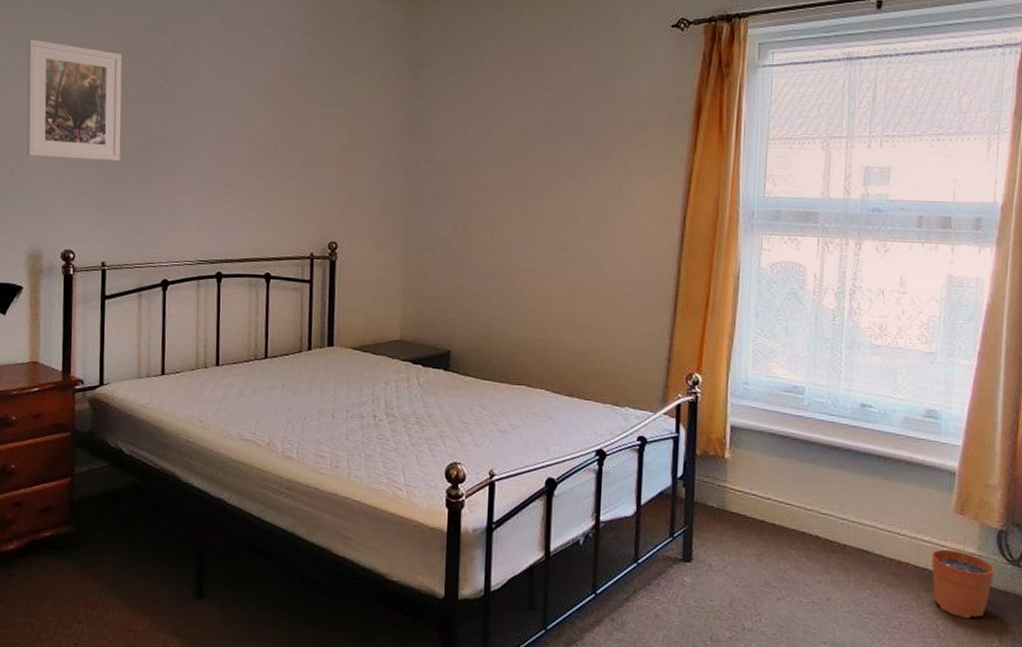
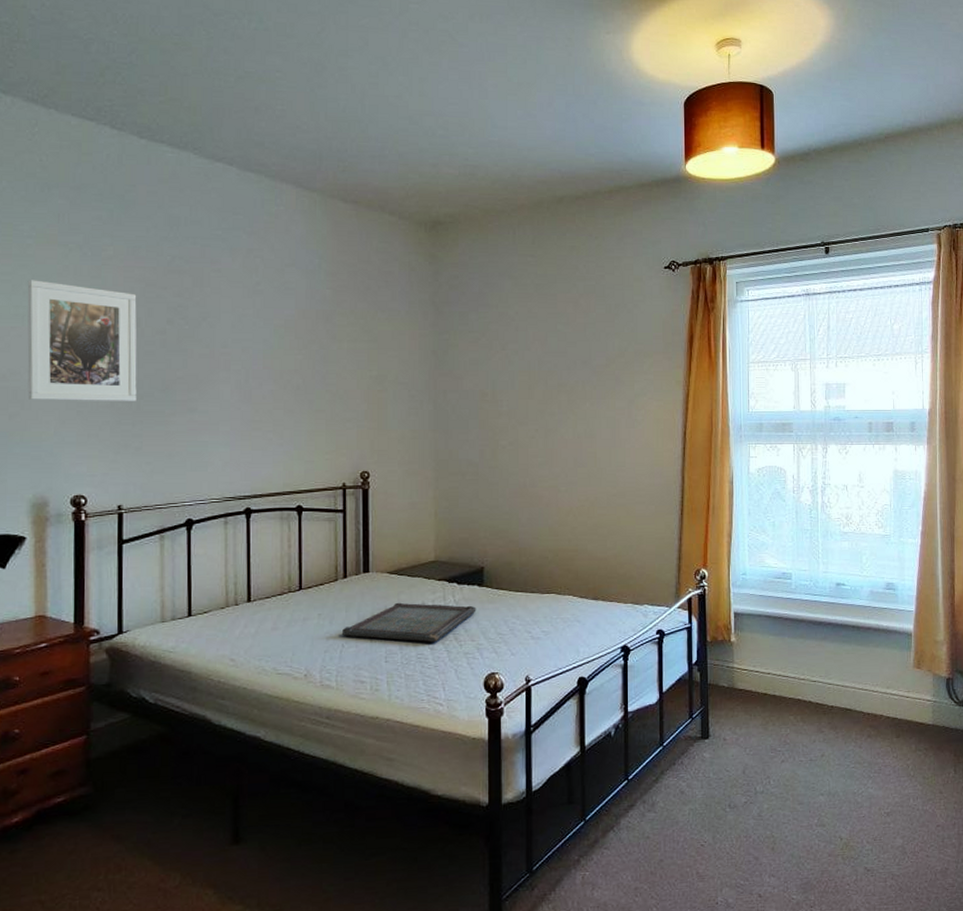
serving tray: none [305,379,441,424] -> present [342,602,476,642]
plant pot: present [931,535,995,620] -> none [899,686,947,757]

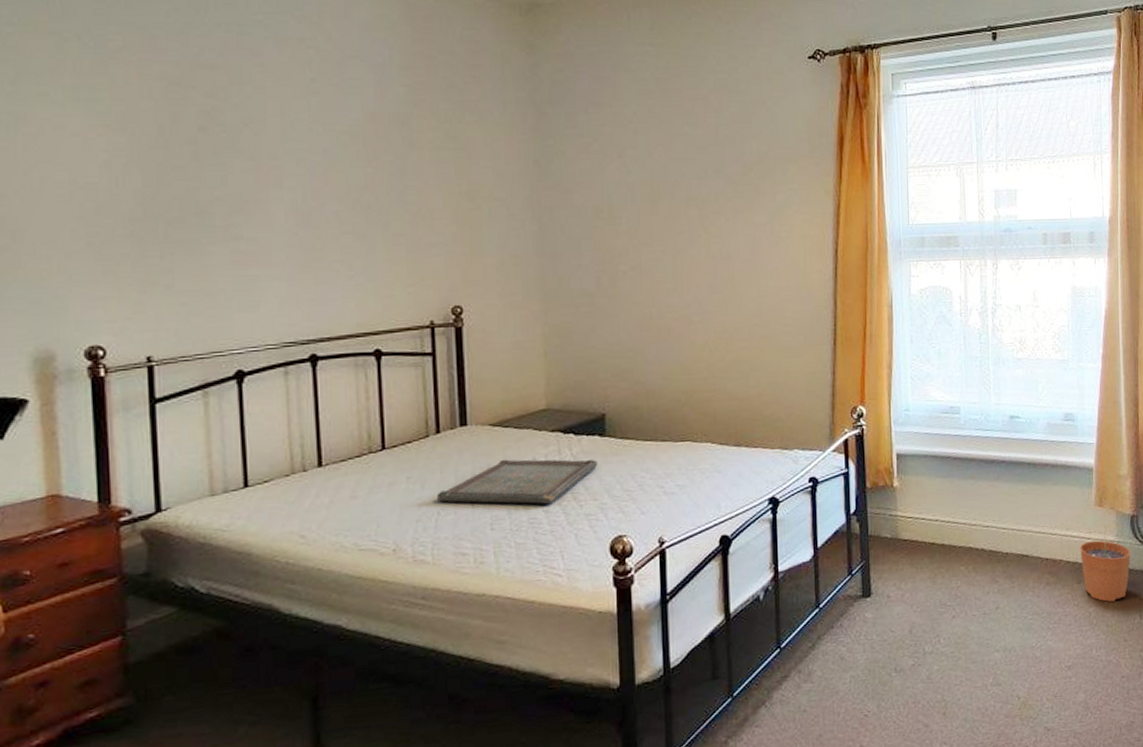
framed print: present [27,280,137,402] -> none [10,78,164,230]
plant pot: none [899,686,947,757] -> present [1080,525,1131,602]

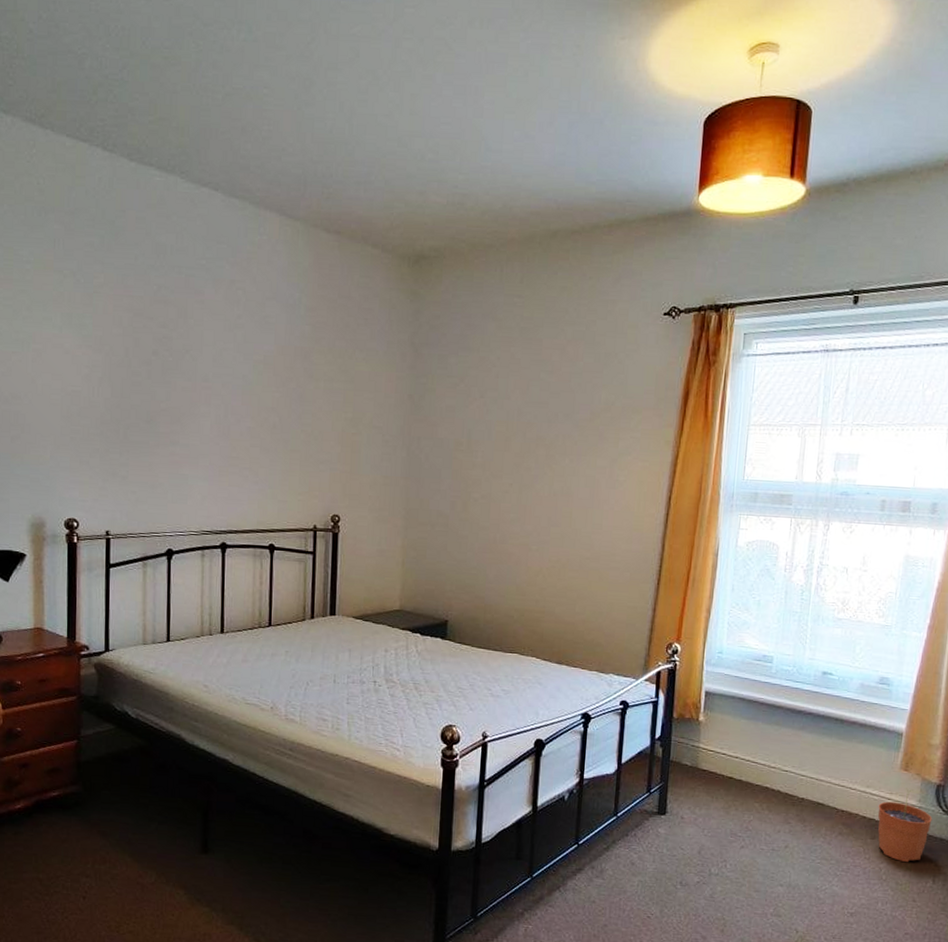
serving tray: present [437,459,598,504] -> none [308,647,438,689]

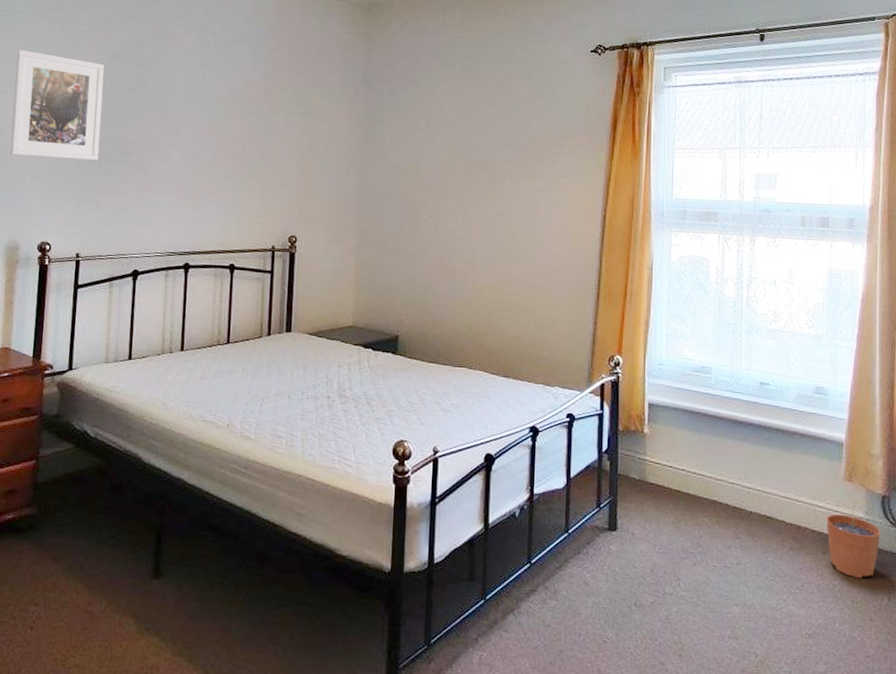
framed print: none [26,305,125,432] -> present [9,49,105,161]

